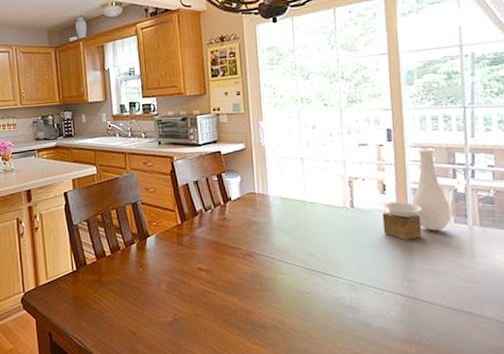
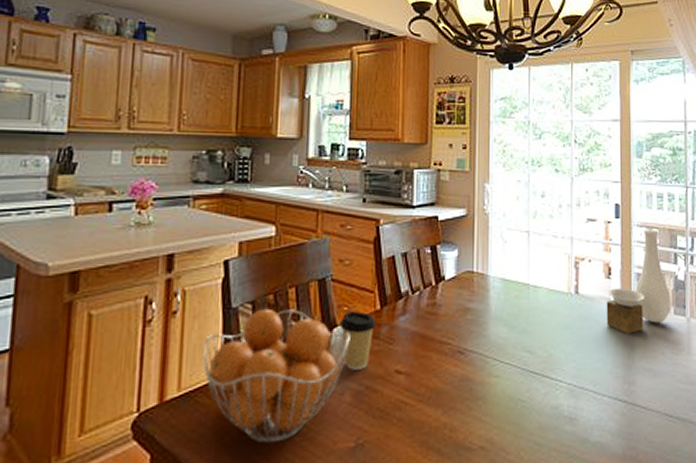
fruit basket: none [58,224,161,316] -> present [202,308,350,444]
coffee cup: none [151,225,180,268] -> present [339,311,377,370]

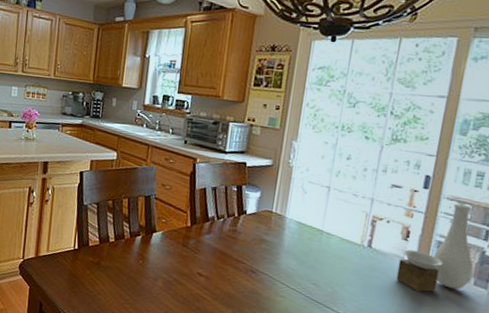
fruit basket: present [202,308,350,444] -> none [63,209,166,301]
coffee cup: present [339,311,377,370] -> none [158,223,187,267]

